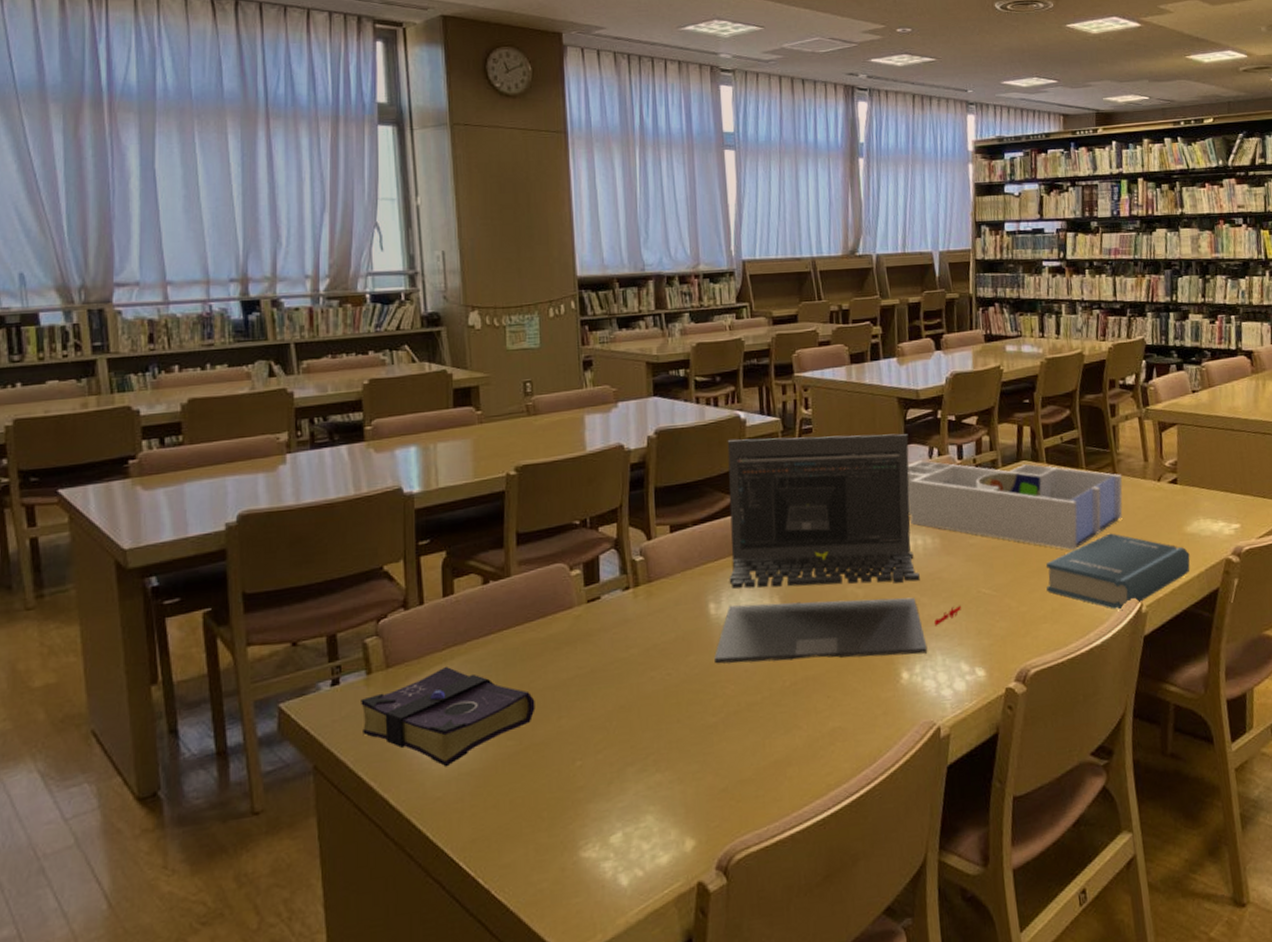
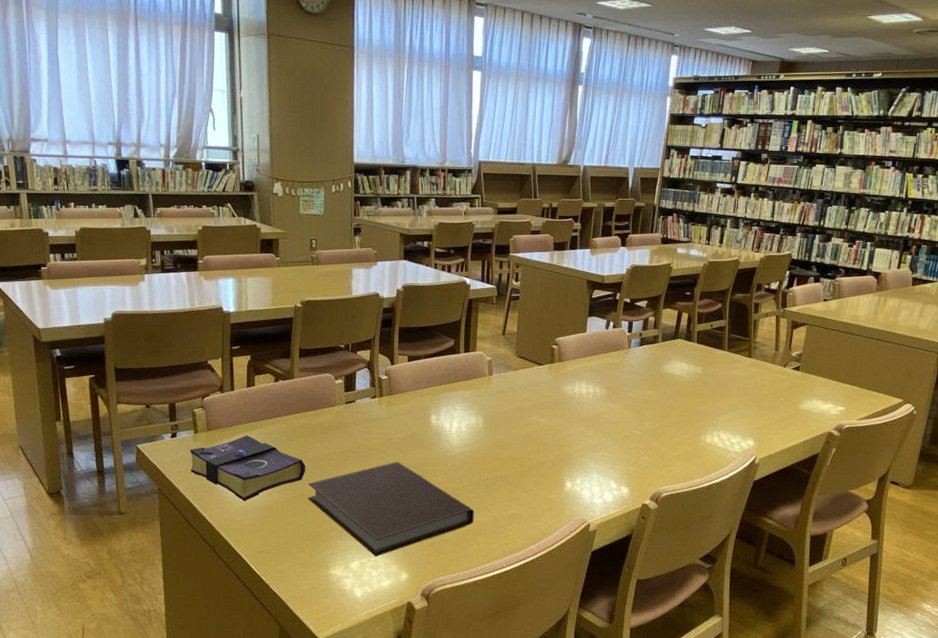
notebook: none [539,676,782,821] -> present [307,462,474,556]
laptop: present [713,433,961,664] -> none [431,299,616,471]
desk organizer: present [907,460,1123,551] -> none [585,330,756,411]
hardback book: present [1045,533,1190,611] -> none [683,402,800,460]

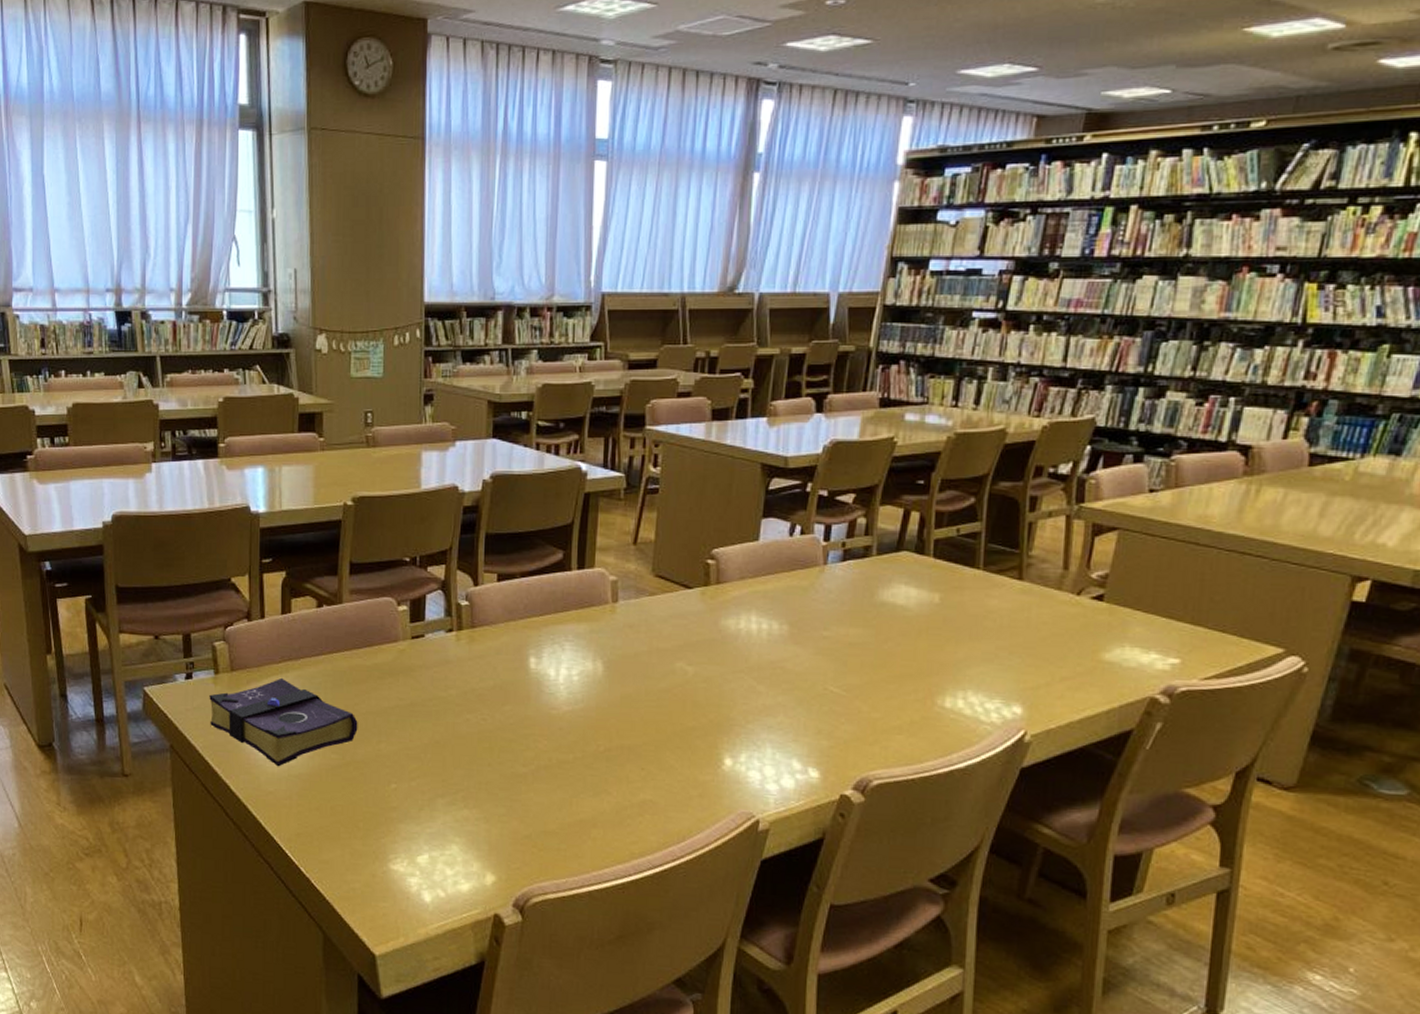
notebook: present [307,462,474,556] -> none [360,720,589,849]

